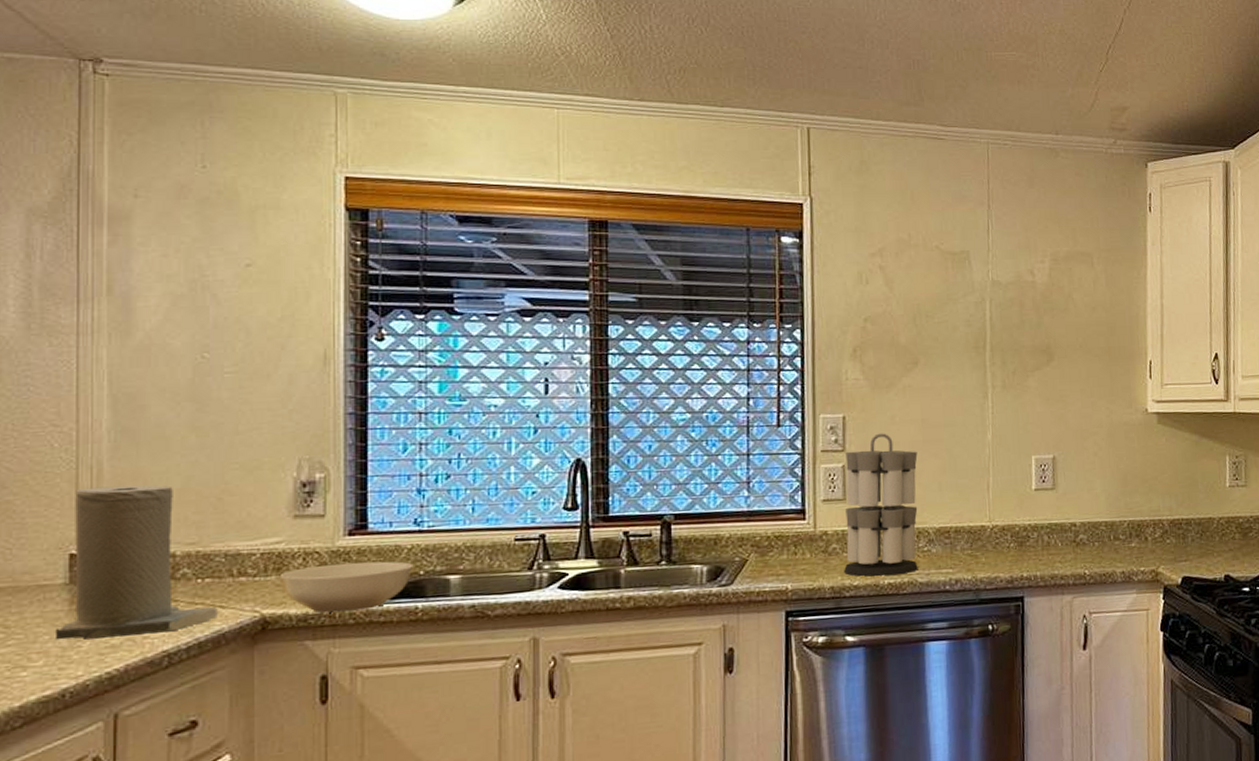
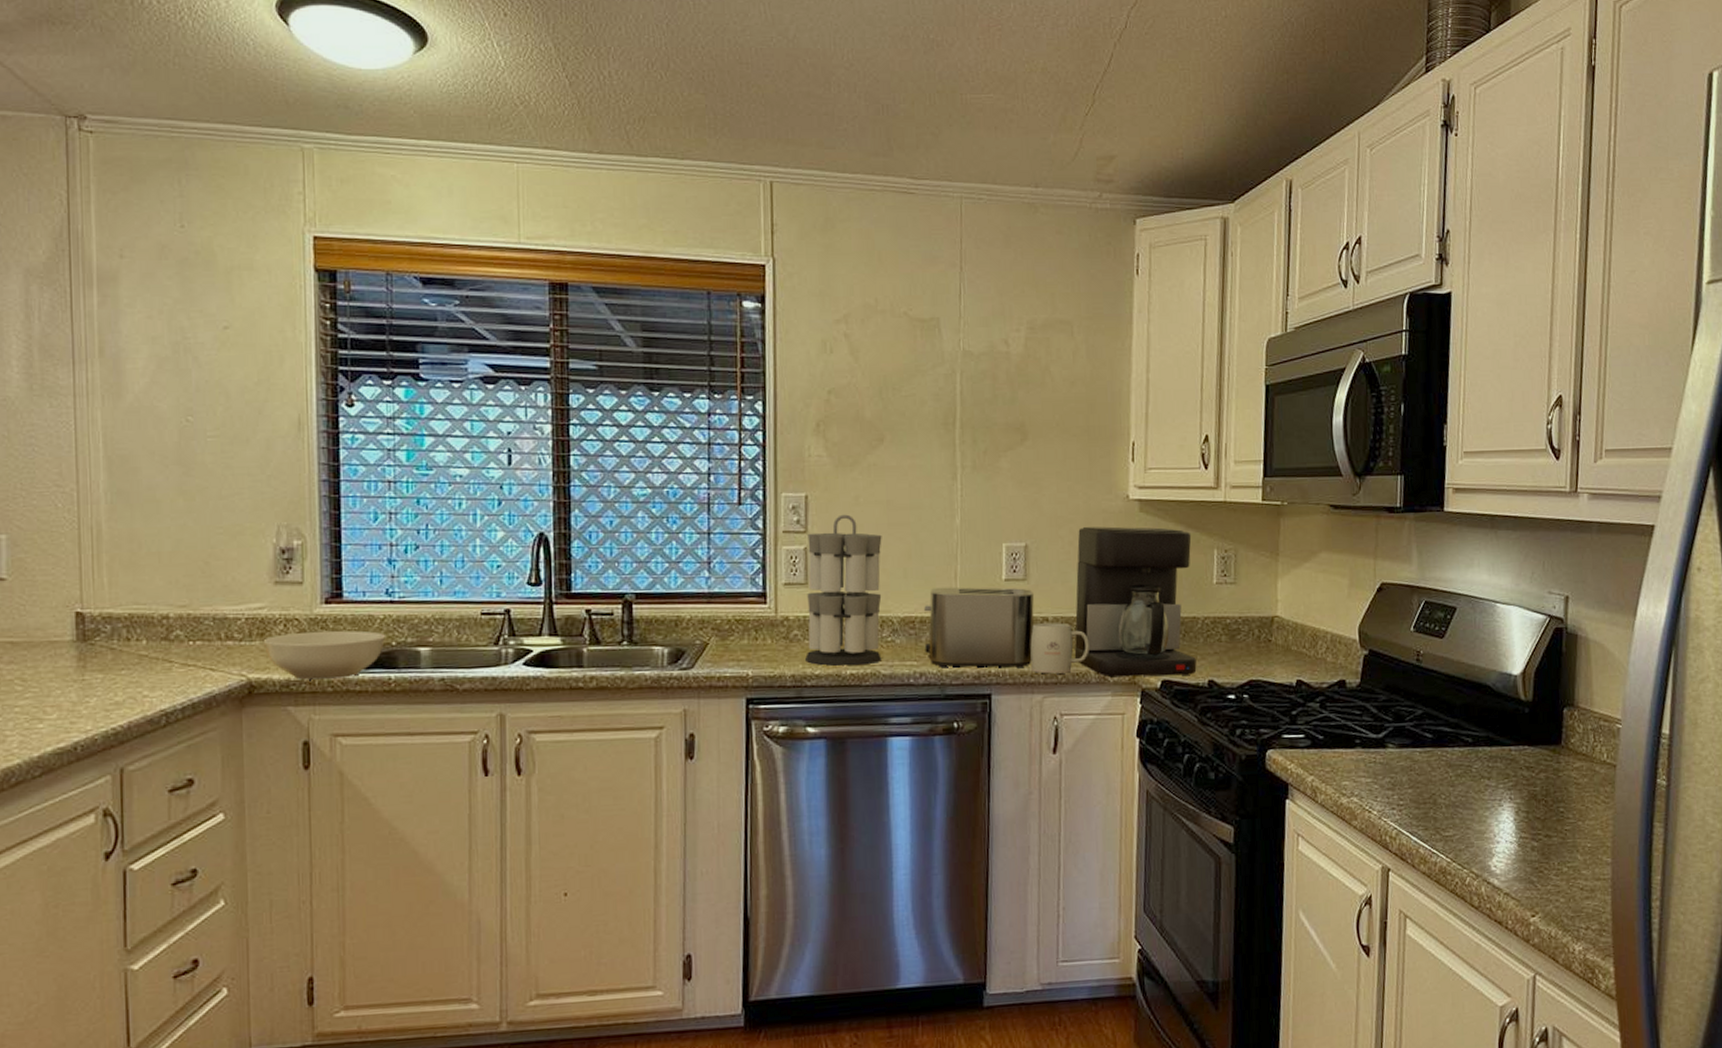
paper towel: present [54,485,219,641] -> none [65,547,210,695]
toaster: none [959,496,1063,574] -> present [924,586,1035,669]
mug: none [1059,527,1115,576] -> present [1030,623,1089,674]
coffee maker: none [1101,437,1214,577] -> present [1074,526,1197,678]

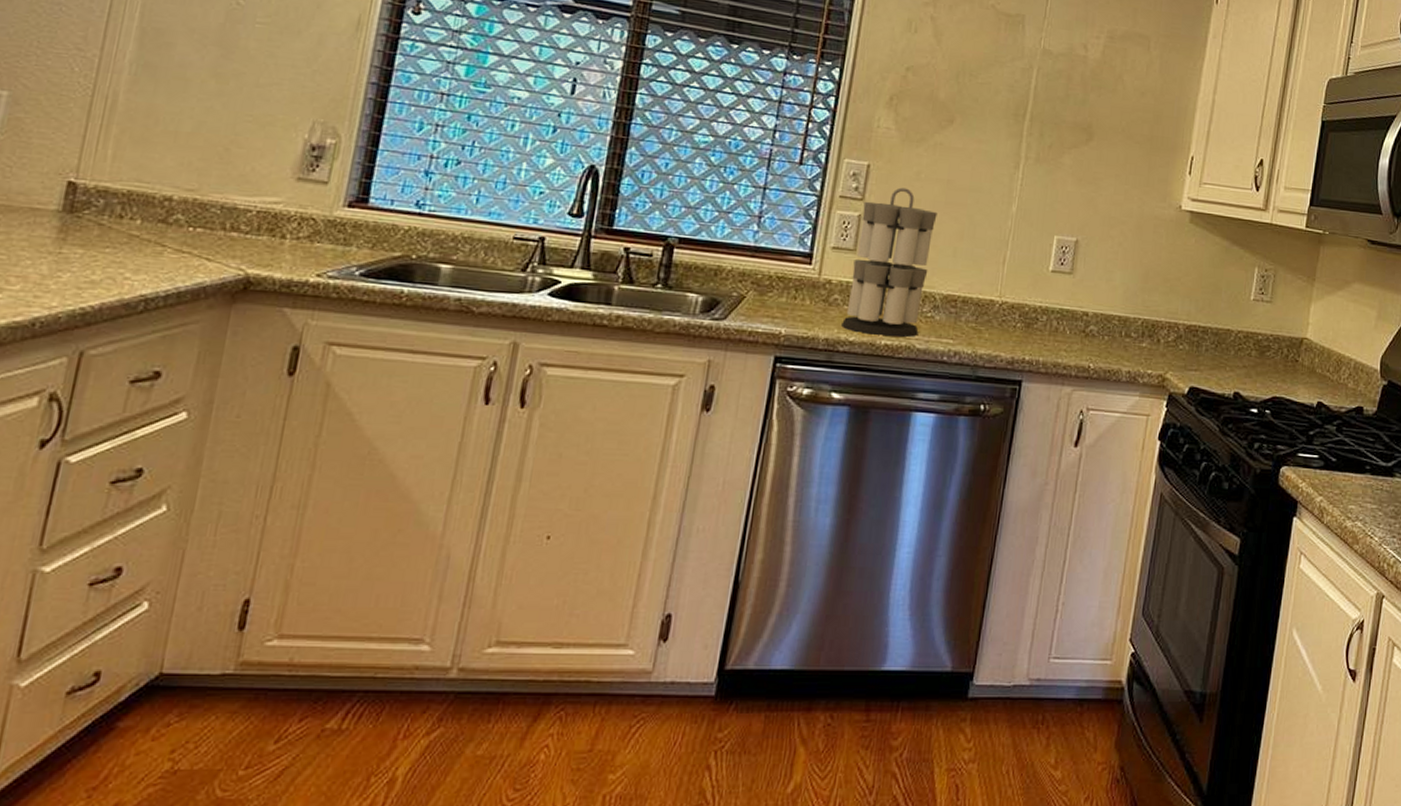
bowl: present [263,630,386,681] -> none [271,232,408,286]
toaster: present [924,586,1035,669] -> none [962,270,1079,359]
mug: present [1030,623,1089,674] -> none [1064,317,1125,369]
coffee maker: present [1074,526,1197,678] -> none [1108,230,1236,385]

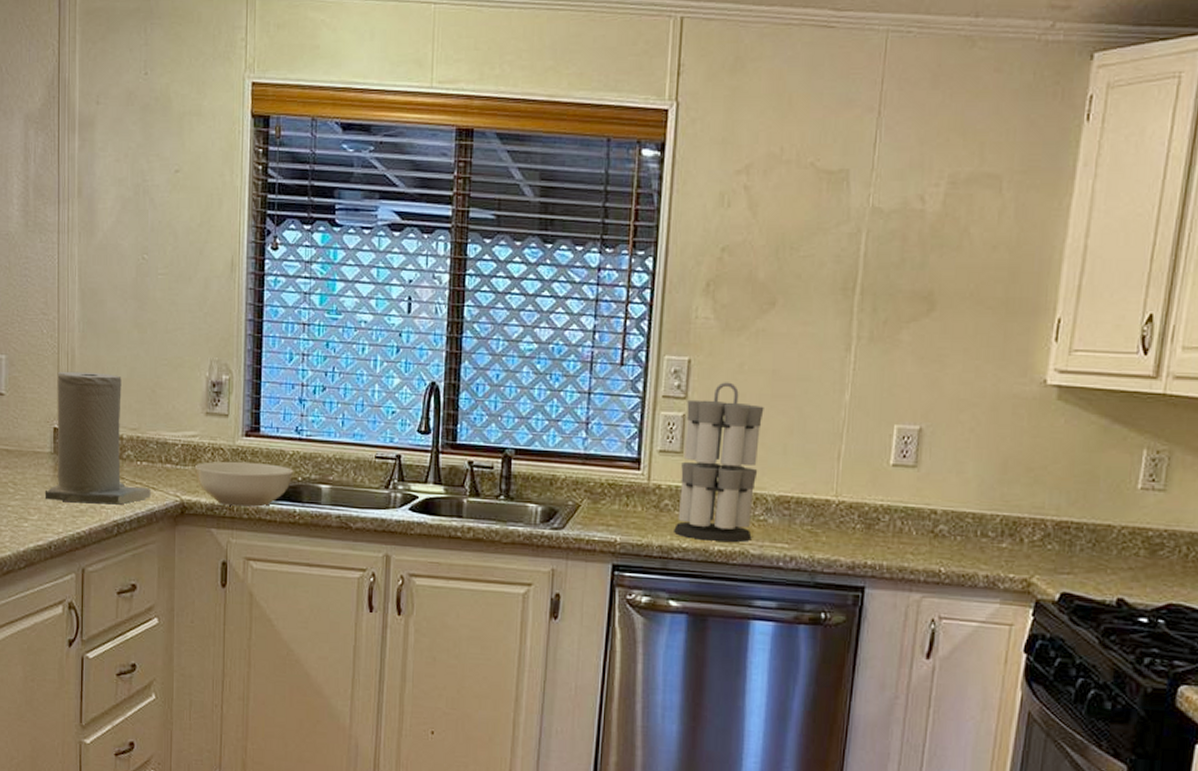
paper towel: none [36,117,204,277] -> present [44,371,152,505]
bowl: none [271,232,408,286] -> present [194,461,294,508]

